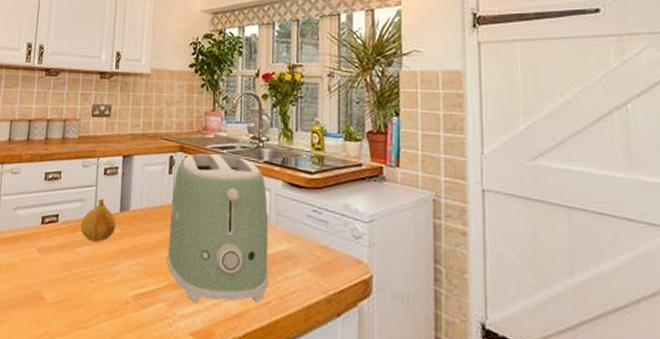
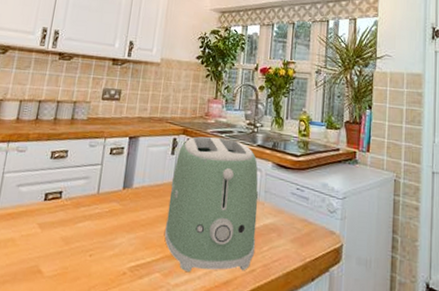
fruit: present [80,198,117,242] -> none [83,176,119,217]

